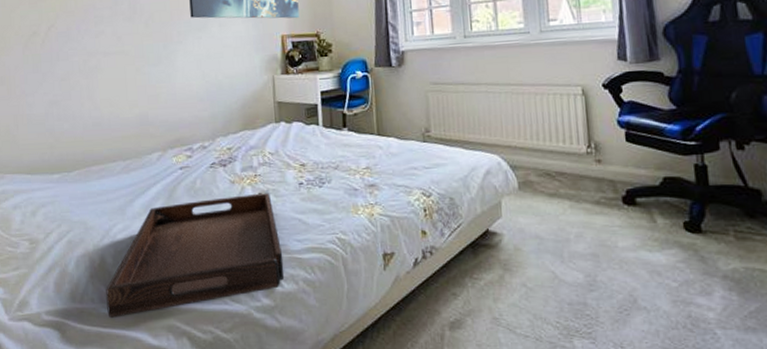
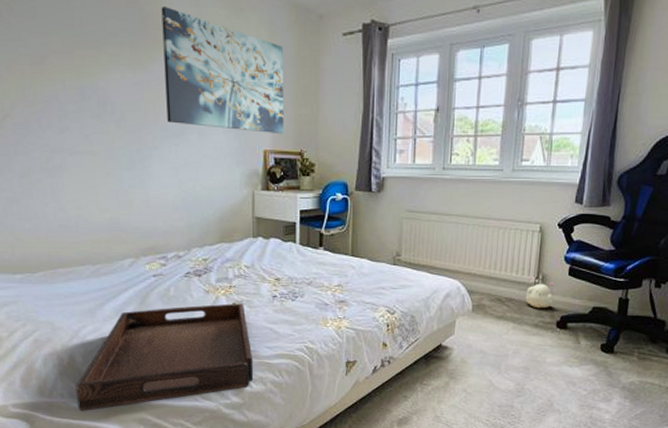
plush toy: none [578,150,615,183] -> present [525,282,557,309]

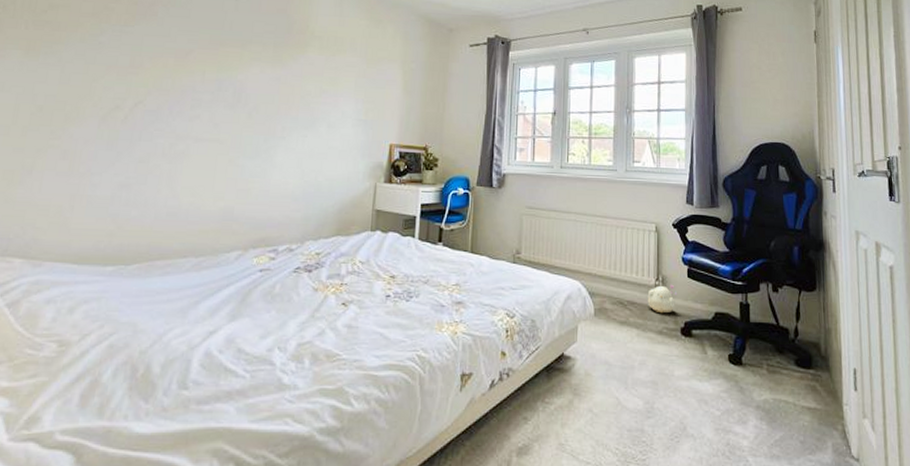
serving tray: present [75,303,254,411] -> none [142,303,358,439]
wall art: present [161,7,284,135] -> none [299,15,415,130]

